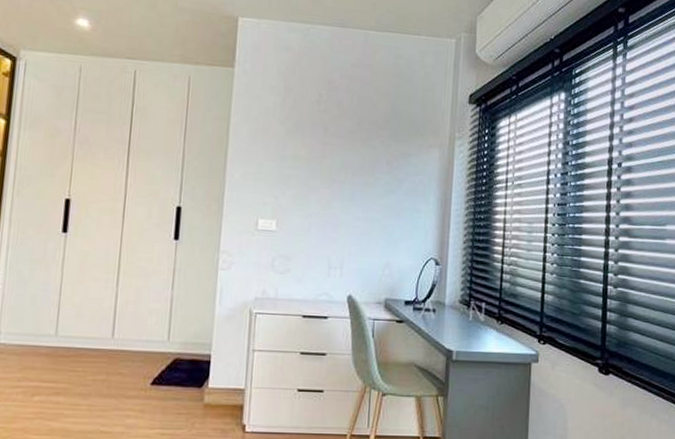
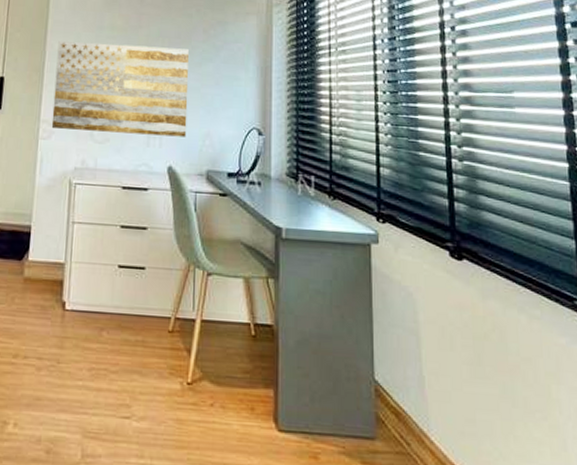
wall art: none [231,170,372,268] -> present [51,41,189,137]

